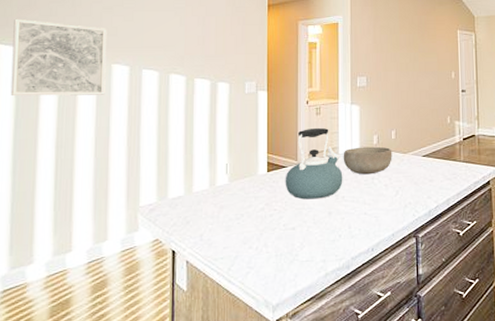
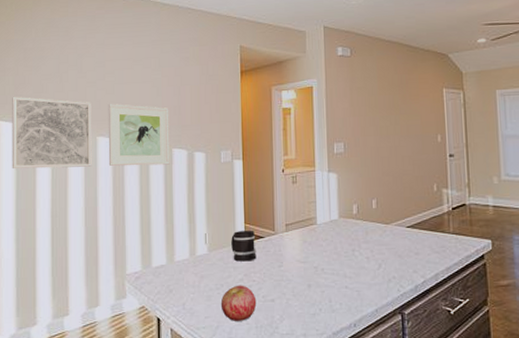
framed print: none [124,30,192,95] -> present [108,103,170,166]
apple: none [240,214,277,251] -> present [220,285,257,321]
mug: none [253,160,278,191] -> present [231,230,257,262]
kettle: present [285,127,343,200] -> none [263,196,322,271]
bowl: present [343,146,392,175] -> none [321,216,374,246]

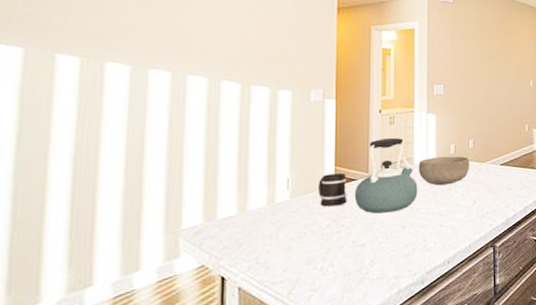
wall art: present [12,96,92,169] -> none [12,14,144,106]
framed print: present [108,103,170,166] -> none [163,31,249,105]
apple: present [220,285,257,321] -> none [303,231,345,271]
kettle: none [263,196,322,271] -> present [354,137,418,214]
bowl: none [321,216,374,246] -> present [418,156,470,186]

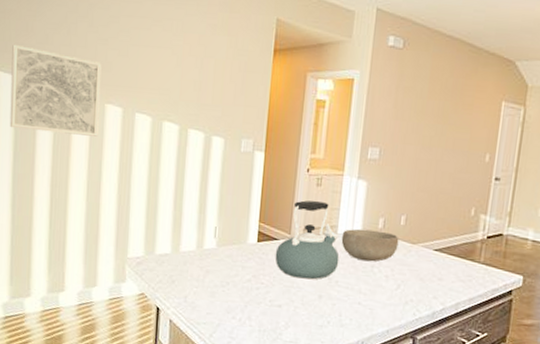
wall art: none [12,14,144,106] -> present [10,44,102,137]
mug: present [318,172,347,207] -> none [242,228,269,263]

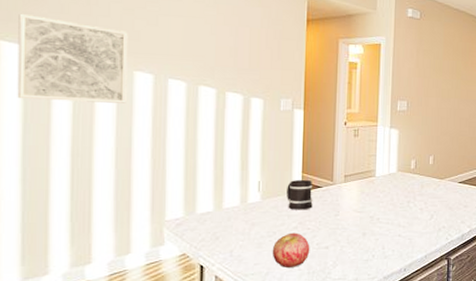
apple: none [224,285,263,323] -> present [272,232,310,268]
mug: none [242,228,269,263] -> present [287,179,313,210]
kettle: present [275,200,339,280] -> none [319,149,379,220]
bowl: present [341,229,399,262] -> none [379,171,429,198]

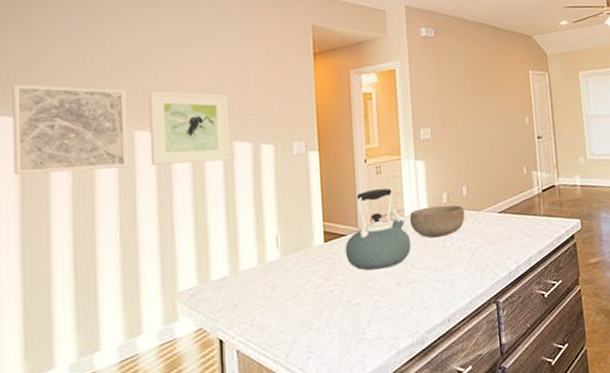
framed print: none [147,35,224,108] -> present [148,90,231,165]
apple: present [272,232,310,268] -> none [297,290,340,333]
mug: present [287,179,313,210] -> none [308,228,338,265]
kettle: none [319,149,379,220] -> present [345,188,411,271]
bowl: none [379,171,429,198] -> present [409,205,465,238]

